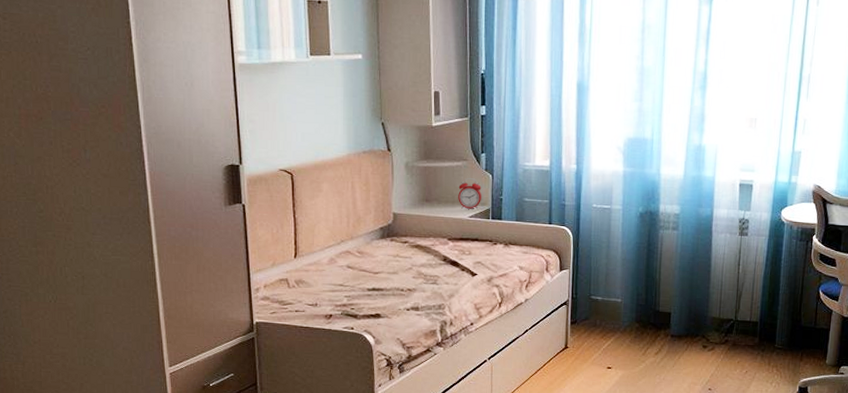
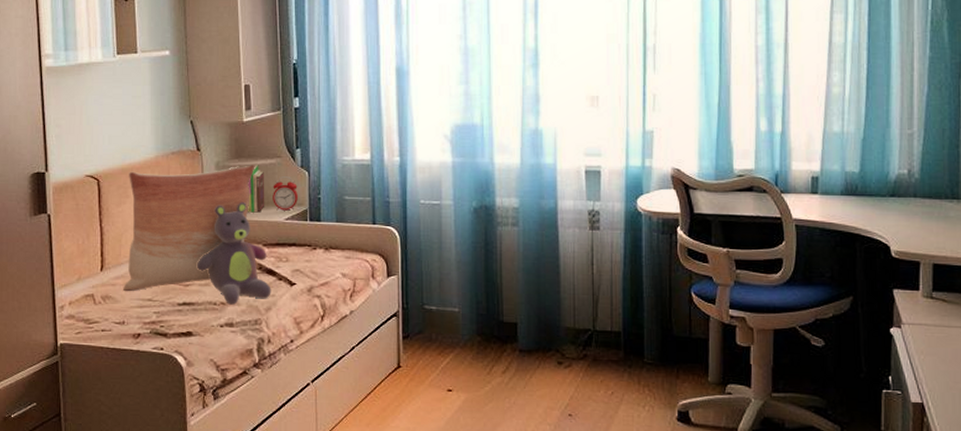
pillow: none [316,166,443,278] -> present [123,165,255,292]
stuffed bear: none [385,199,455,291] -> present [196,201,271,305]
books: none [417,165,451,210] -> present [228,165,265,213]

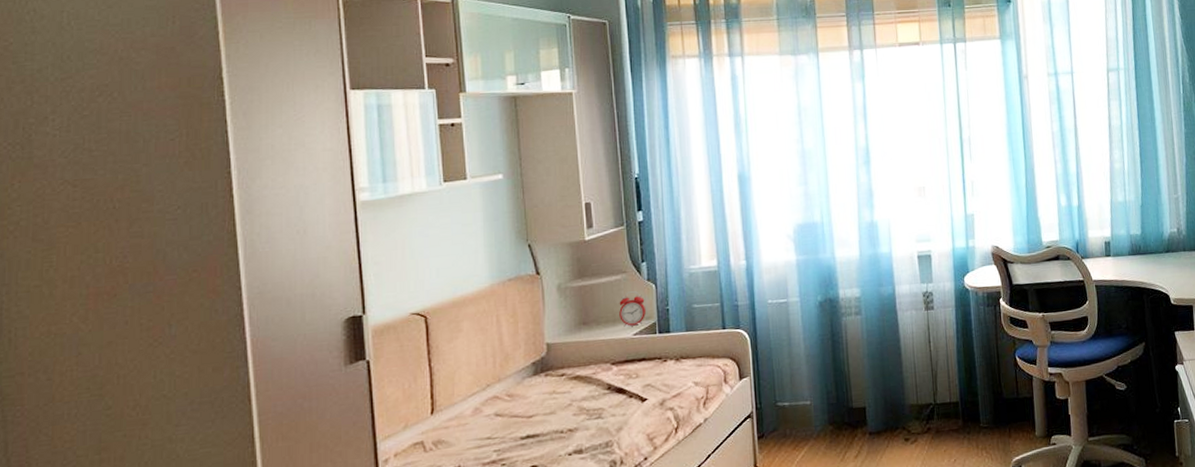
pillow: present [123,165,255,292] -> none [458,283,600,433]
stuffed bear: present [196,201,271,305] -> none [540,321,622,431]
books: present [228,165,265,213] -> none [571,282,612,333]

